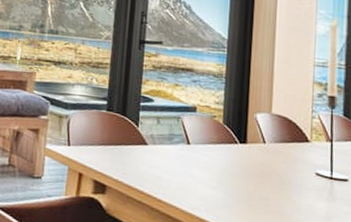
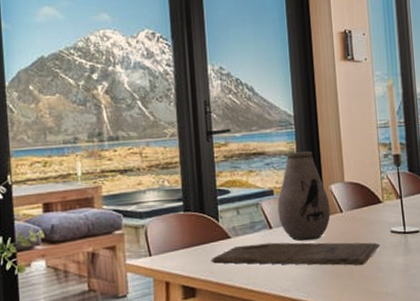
cutting board: none [125,154,303,202] -> present [211,242,381,266]
vase: none [198,74,253,165] -> present [277,151,331,241]

